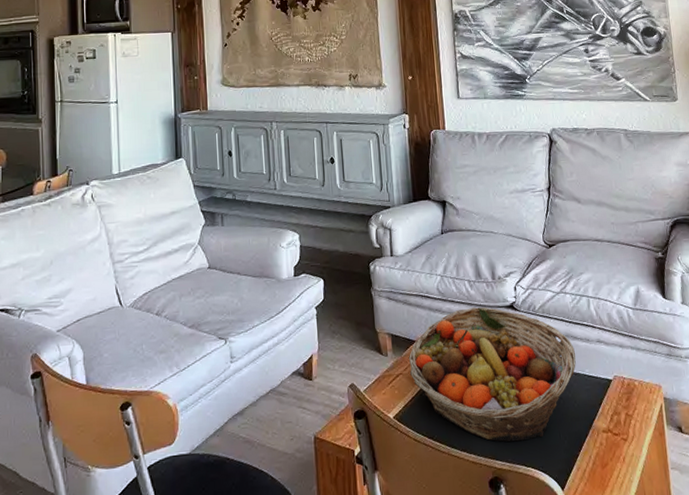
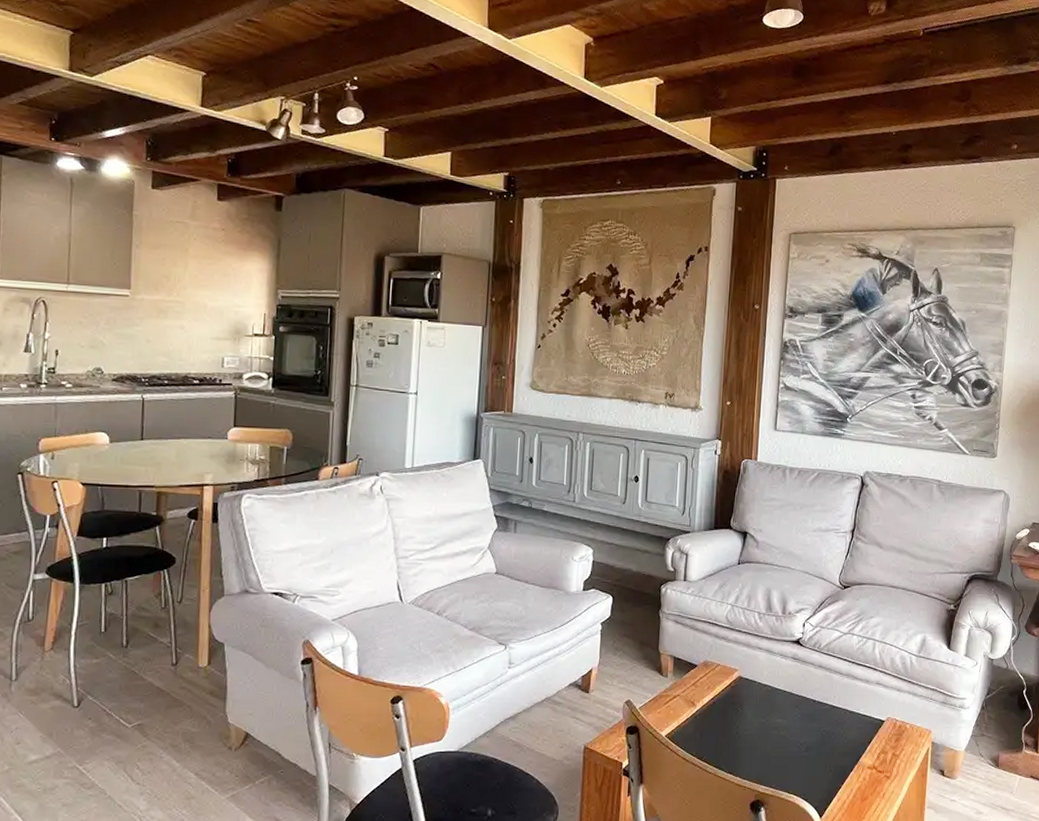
fruit basket: present [408,307,576,442] -> none [687,639,853,769]

